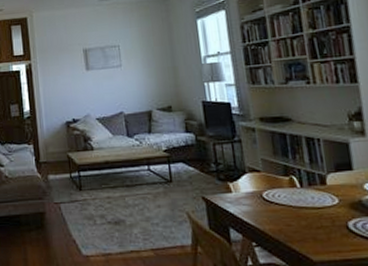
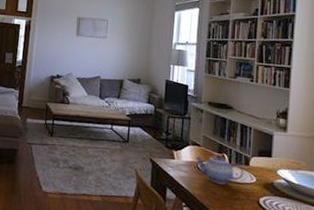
teapot: none [257,178,321,213] -> present [195,154,243,185]

